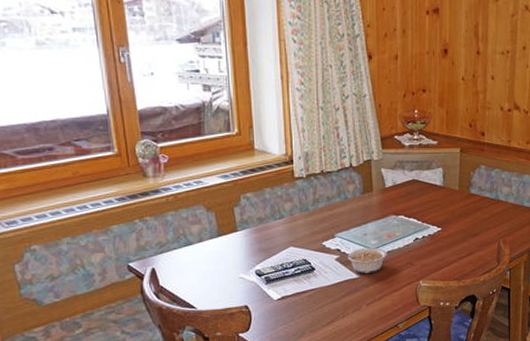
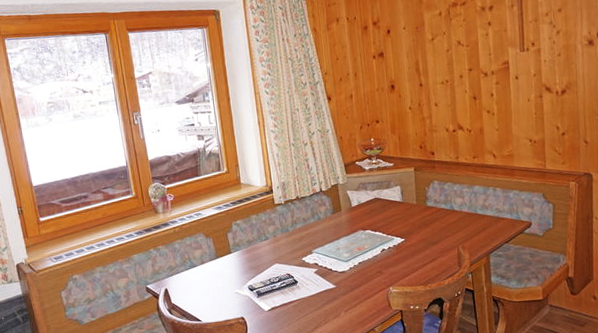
legume: present [339,248,387,274] -> none [317,260,359,284]

